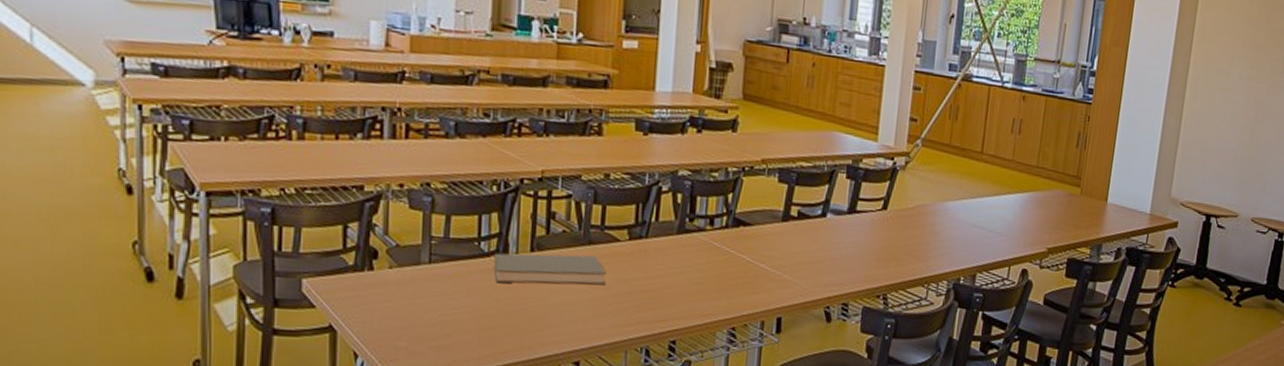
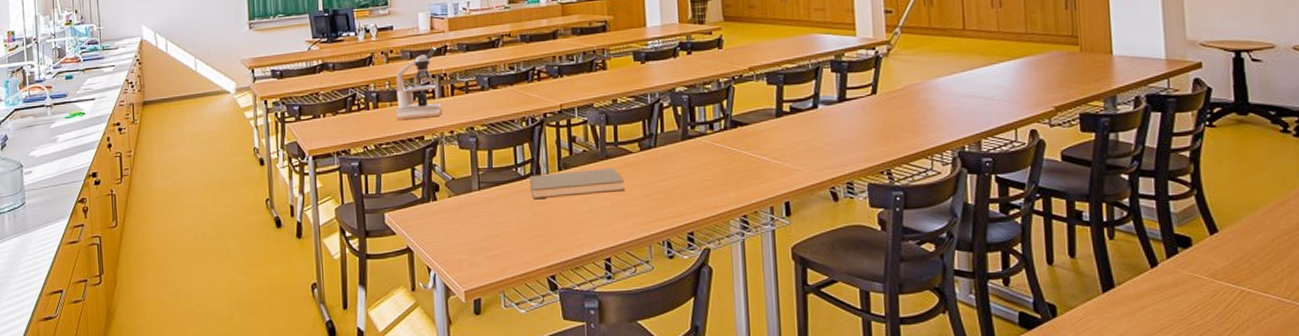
microscope: none [327,70,391,164] -> present [395,47,442,121]

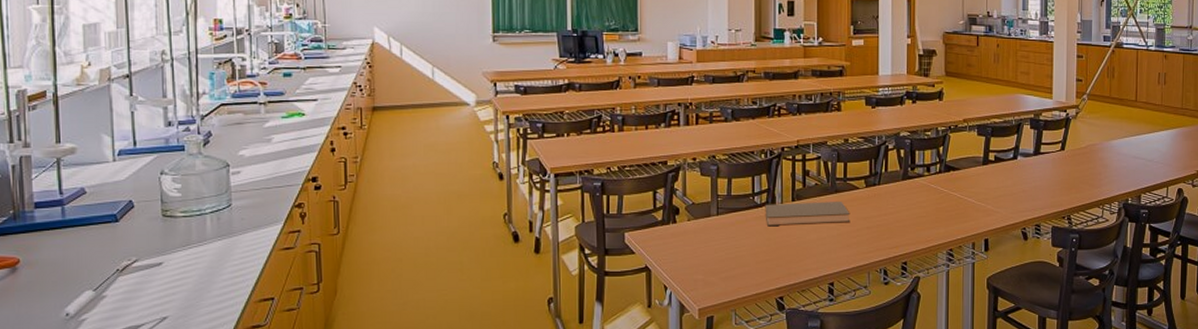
microscope: present [395,47,442,121] -> none [640,76,686,145]

